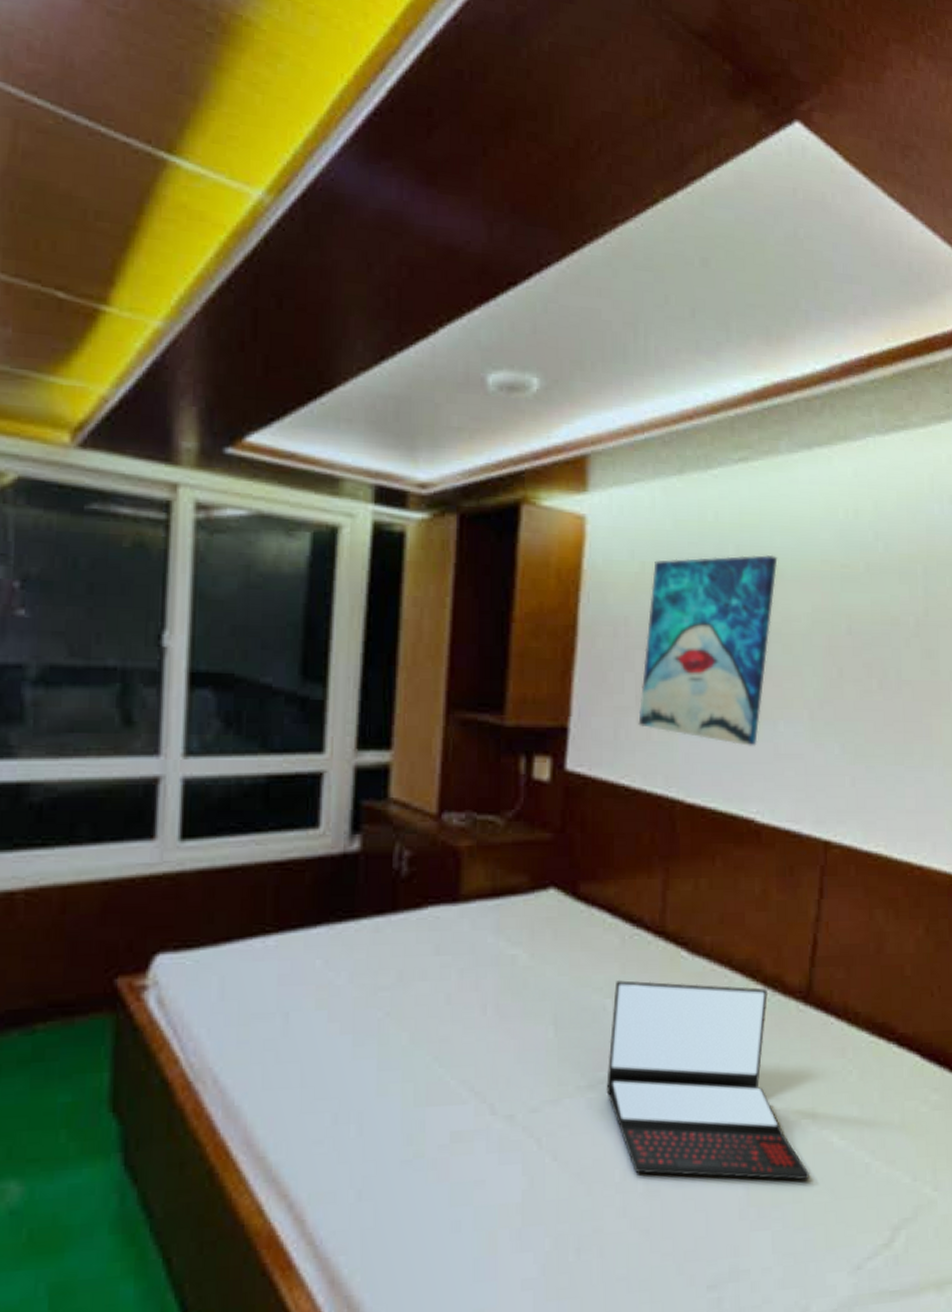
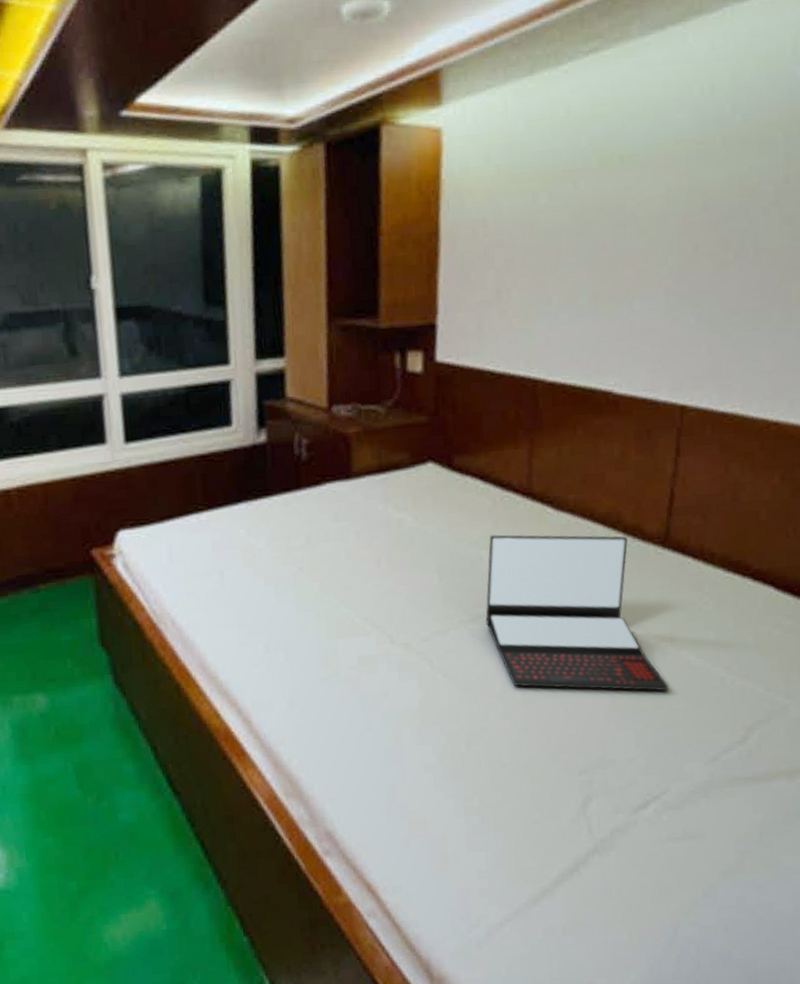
wall art: present [638,555,778,746] -> none [500,142,631,326]

